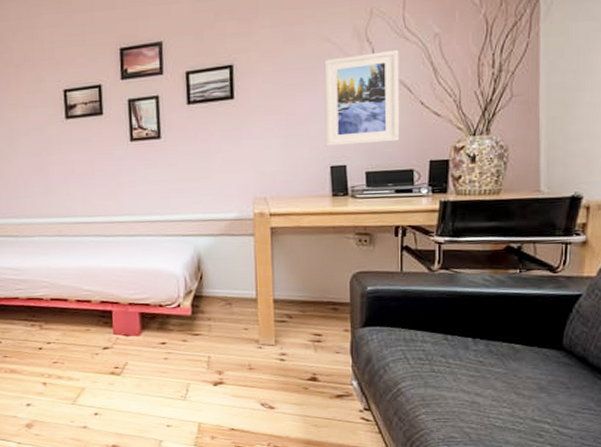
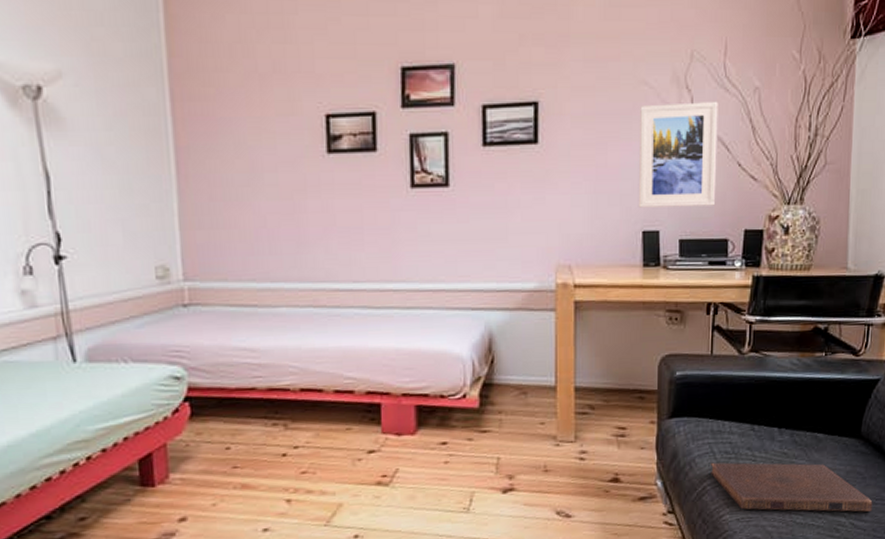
book: none [405,367,579,420] -> present [711,462,873,512]

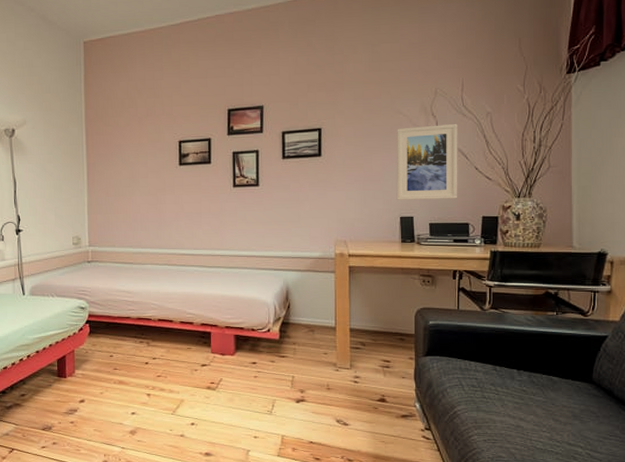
book: present [711,462,873,512] -> none [460,393,607,445]

